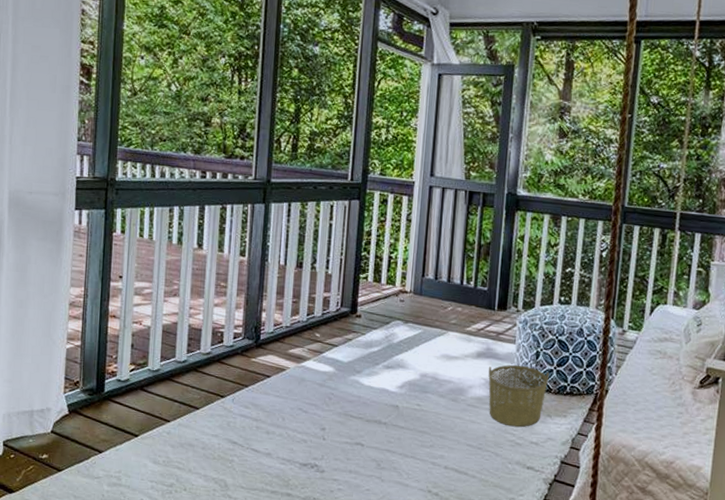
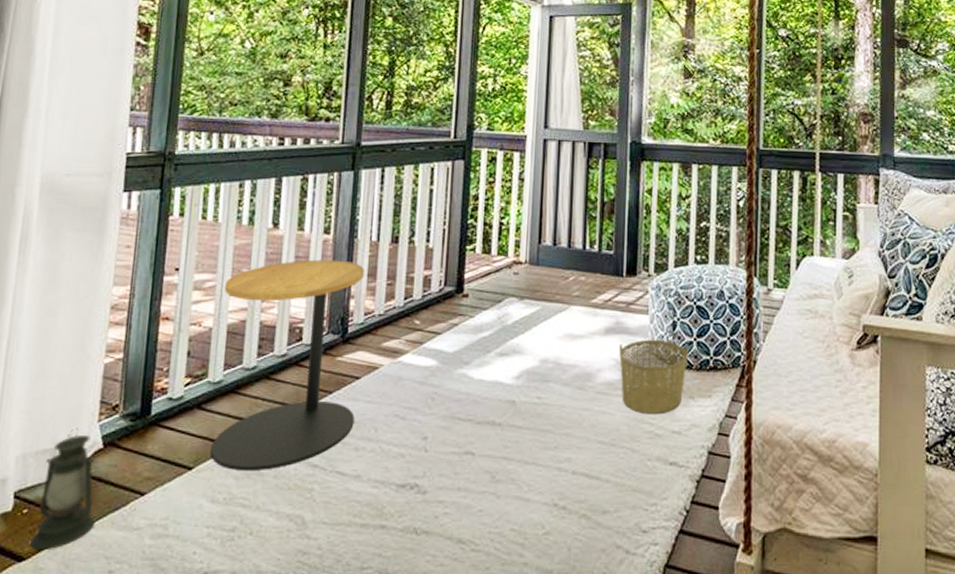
lantern: none [17,397,65,487] -> present [30,428,95,549]
side table: none [151,276,275,442] -> present [210,259,365,470]

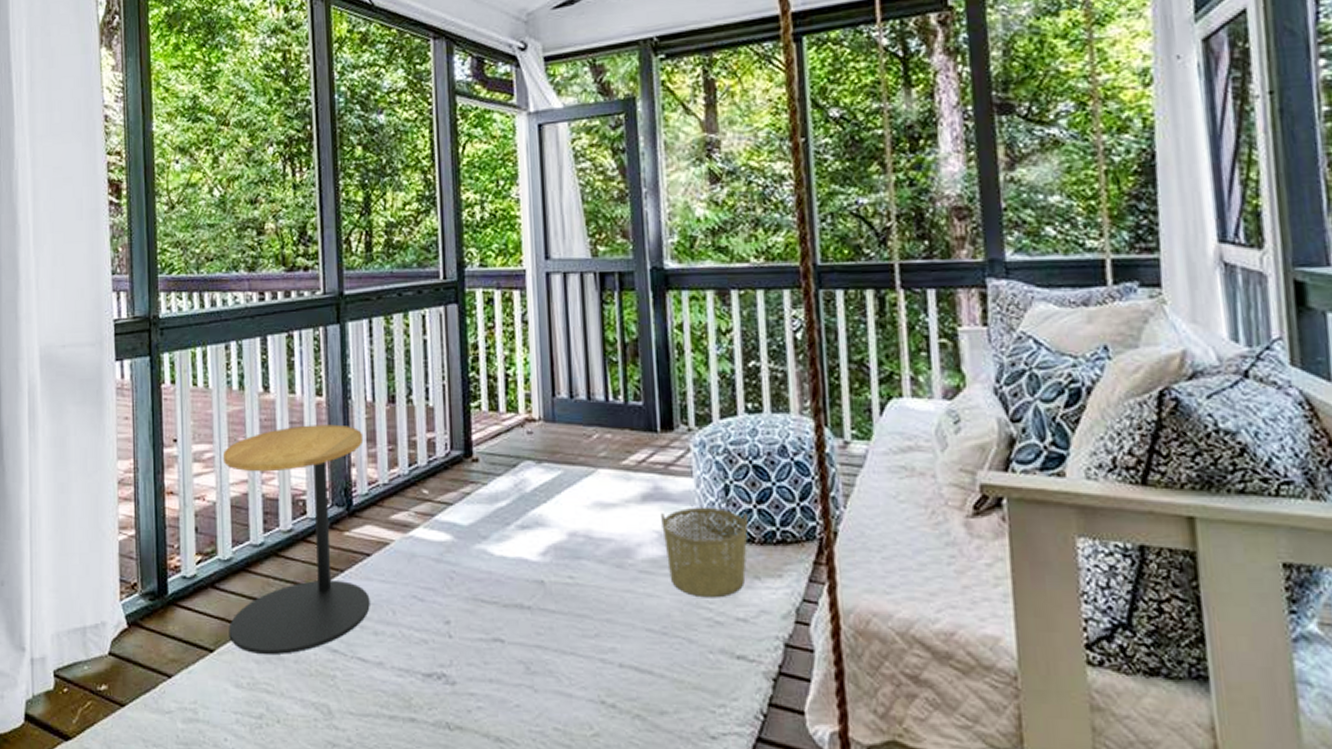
lantern: present [30,428,95,549] -> none [74,607,130,730]

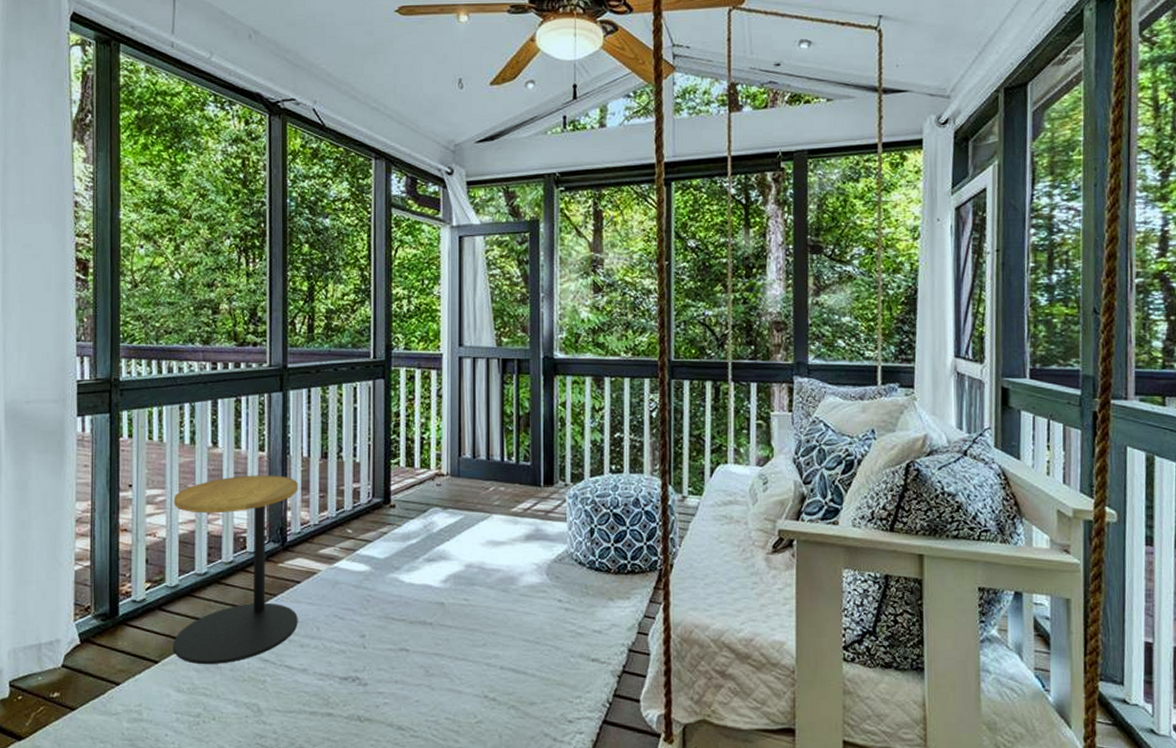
basket: present [661,507,749,598] -> none [540,545,607,615]

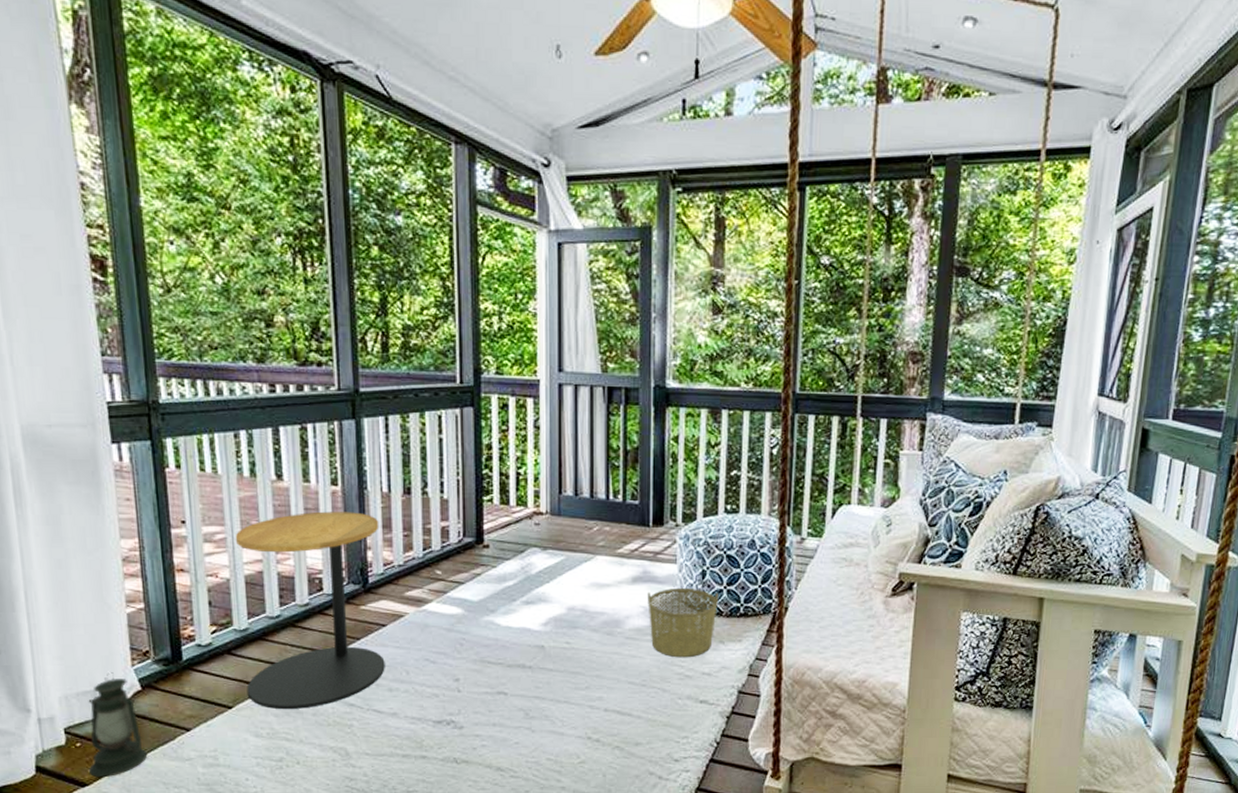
lantern: none [27,627,80,730] -> present [88,672,148,777]
basket: none [540,545,607,615] -> present [648,587,719,658]

